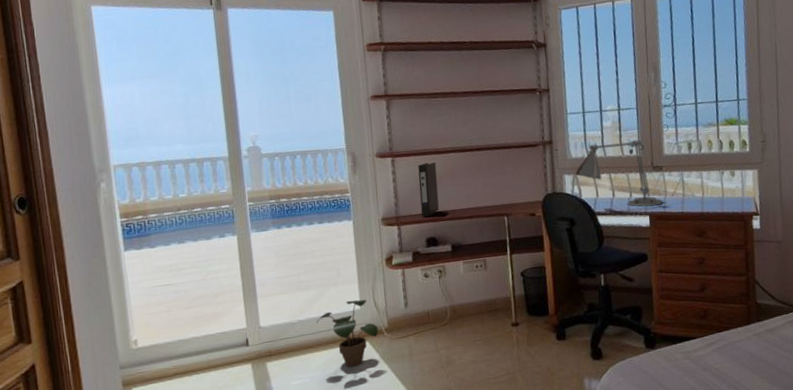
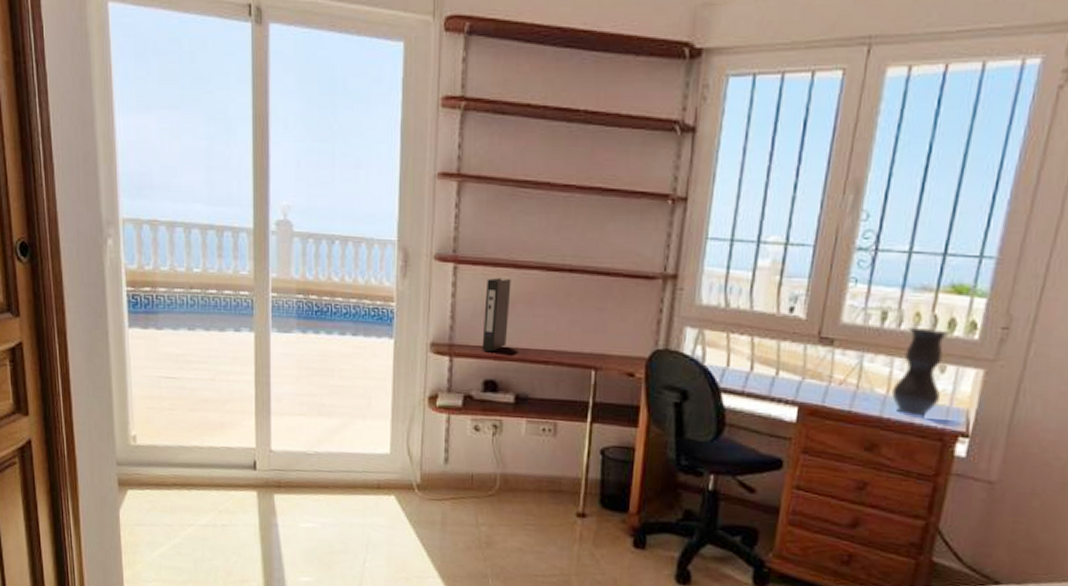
potted plant: present [316,299,379,367] -> none [336,440,409,523]
desk lamp: present [575,140,664,207] -> none [701,289,825,395]
vase: none [705,149,736,207] -> present [891,326,949,415]

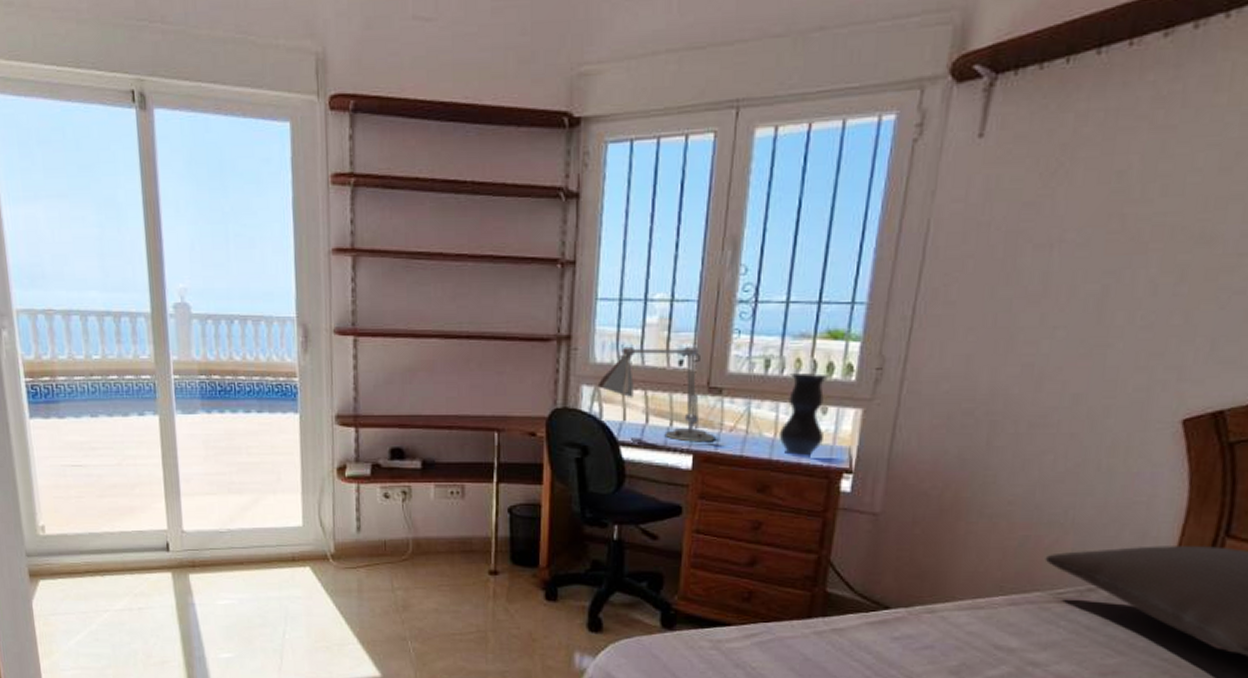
binder: present [481,277,512,351] -> none [386,347,412,420]
desk lamp: none [701,289,825,395] -> present [597,346,717,442]

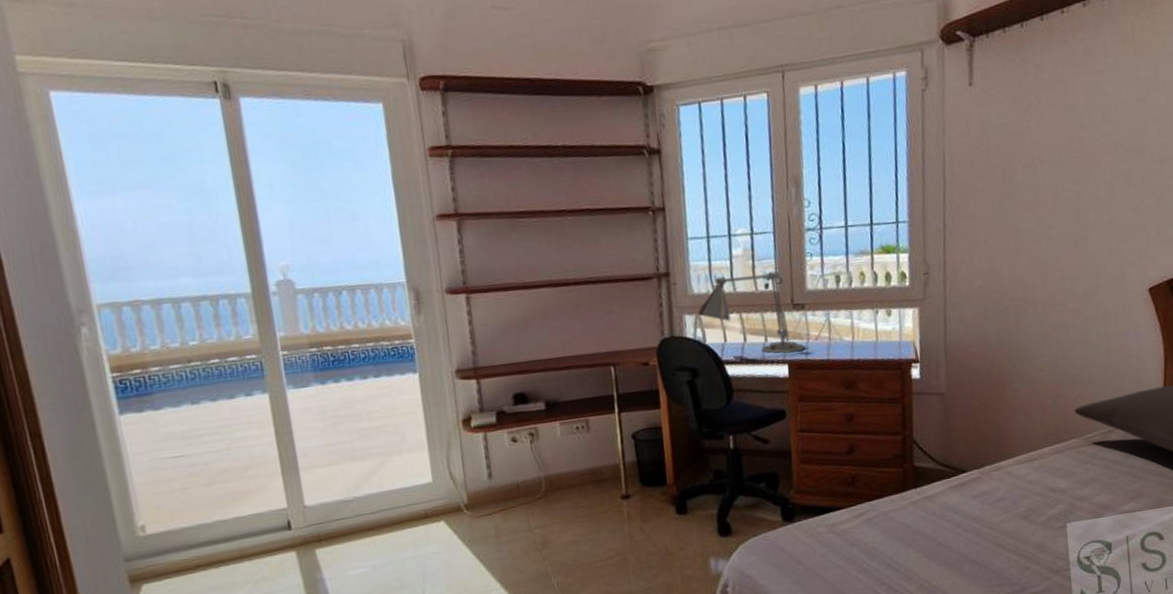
vase: present [779,372,828,455] -> none [856,282,892,353]

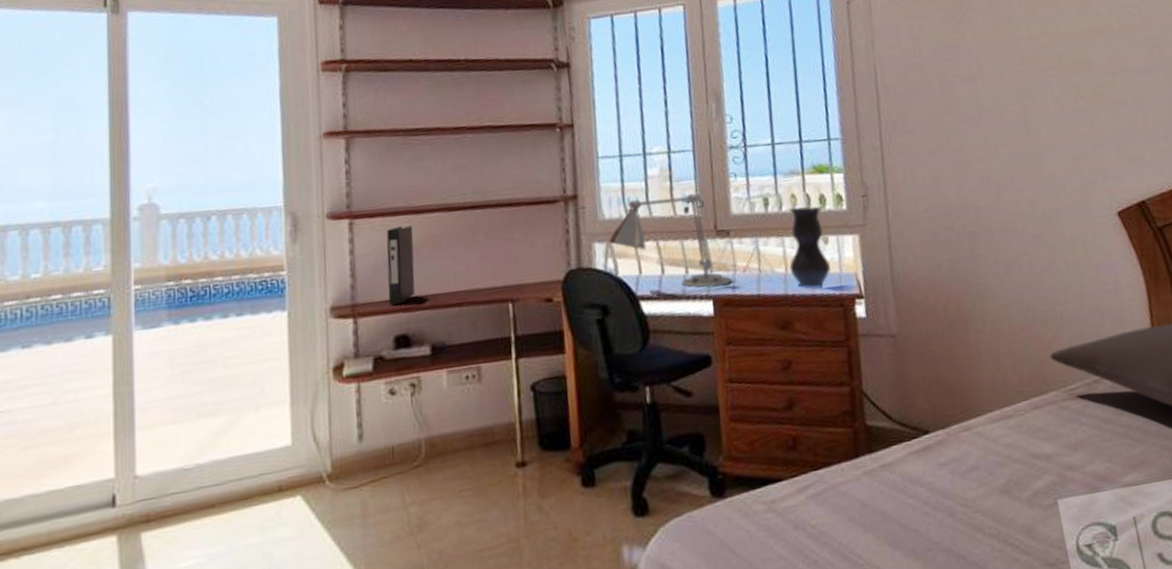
binder: none [500,299,529,368] -> present [386,225,415,305]
vase: none [856,282,892,353] -> present [788,206,831,287]

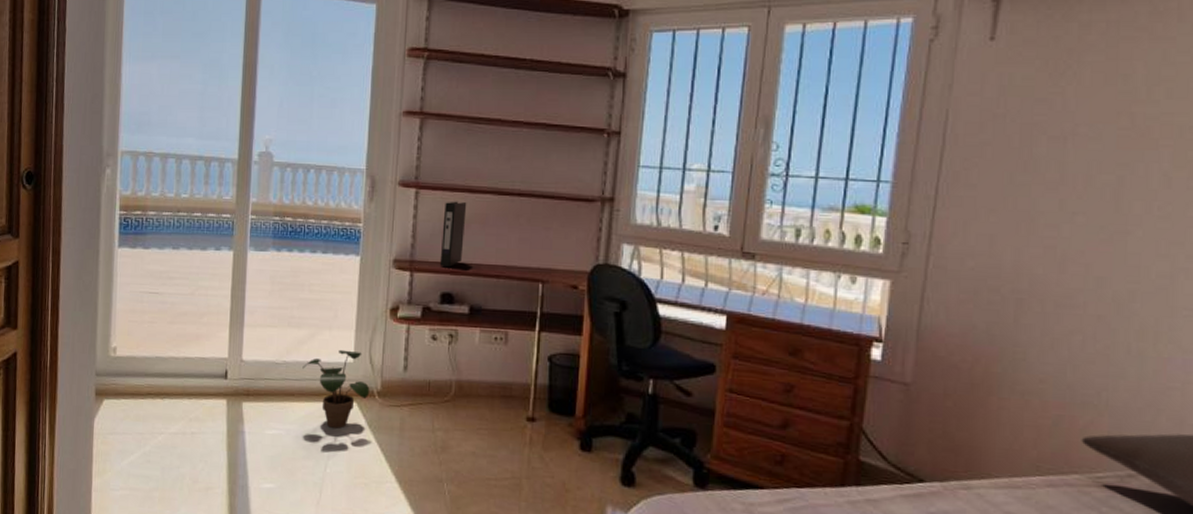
potted plant: none [223,430,318,538] -> present [302,349,370,429]
desk lamp: present [609,193,733,288] -> none [637,210,750,304]
vase: present [788,206,831,287] -> none [810,242,856,322]

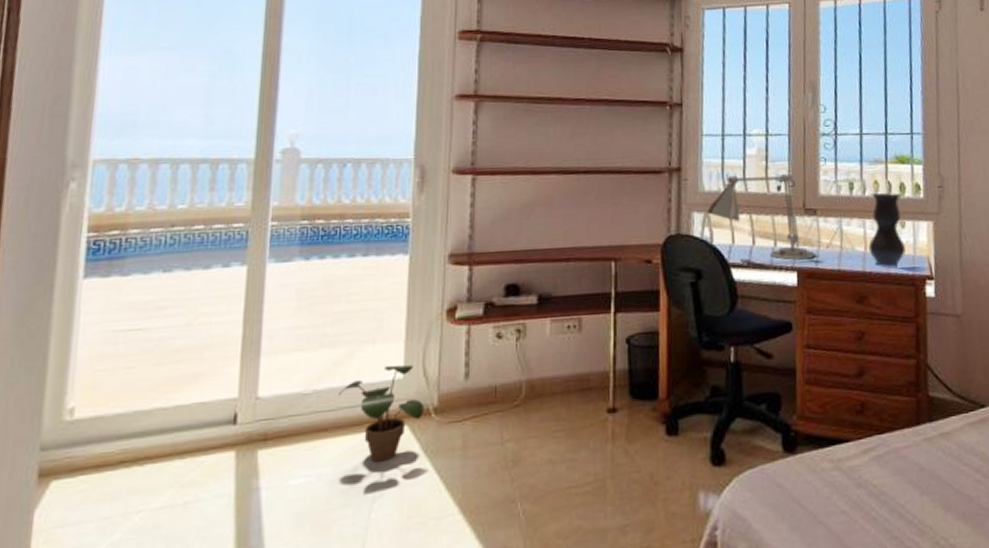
binder: present [439,201,467,267] -> none [502,184,530,256]
desk lamp: none [637,210,750,304] -> present [707,174,817,260]
vase: none [810,242,856,322] -> present [868,192,905,266]

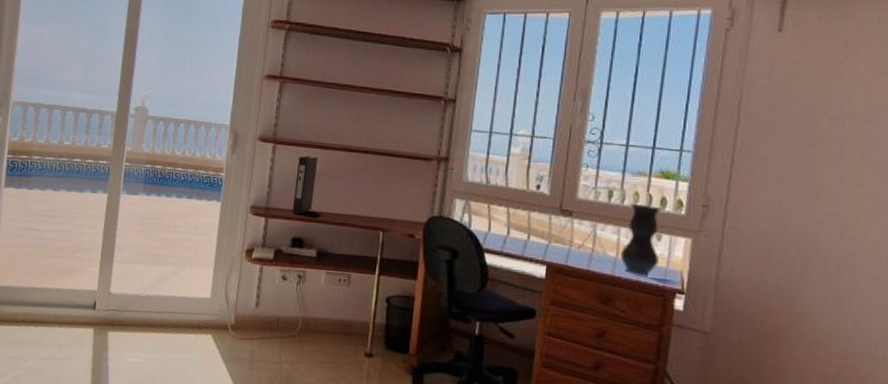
potted plant: present [338,364,425,462] -> none [164,286,225,359]
binder: none [502,184,530,256] -> present [292,155,318,214]
desk lamp: present [707,174,817,260] -> none [468,170,567,256]

